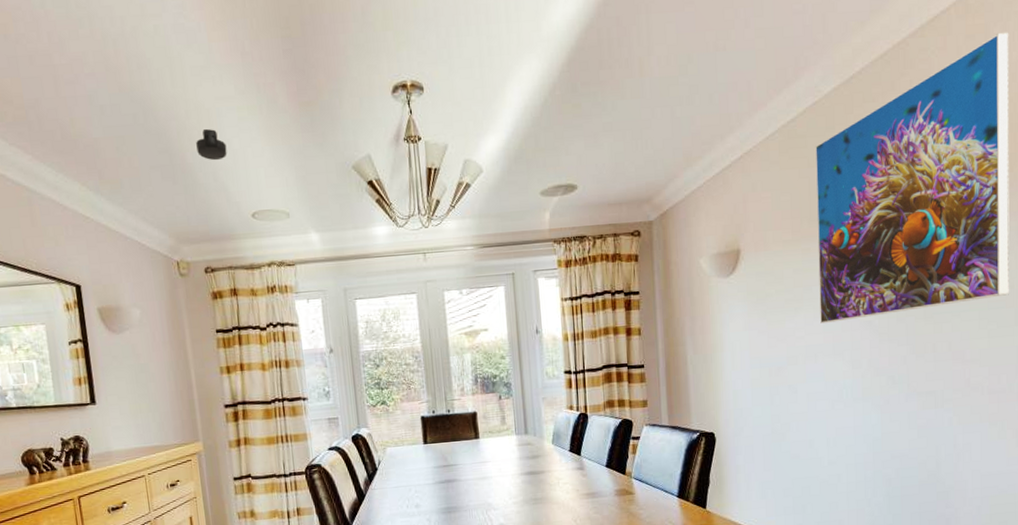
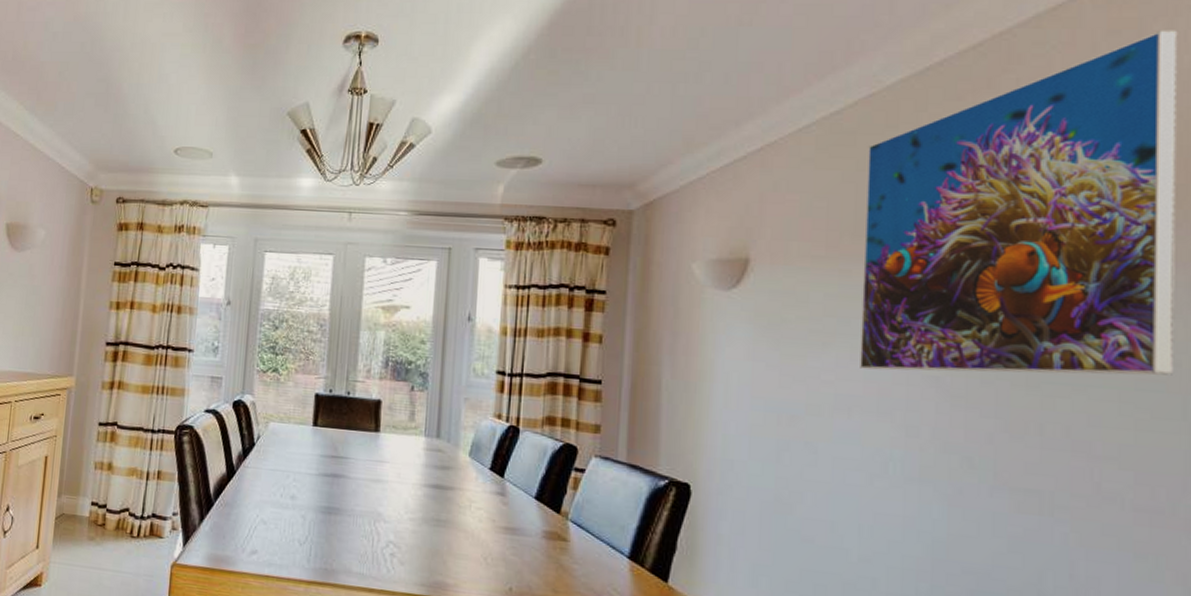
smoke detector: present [196,128,227,161] -> none [134,62,164,94]

